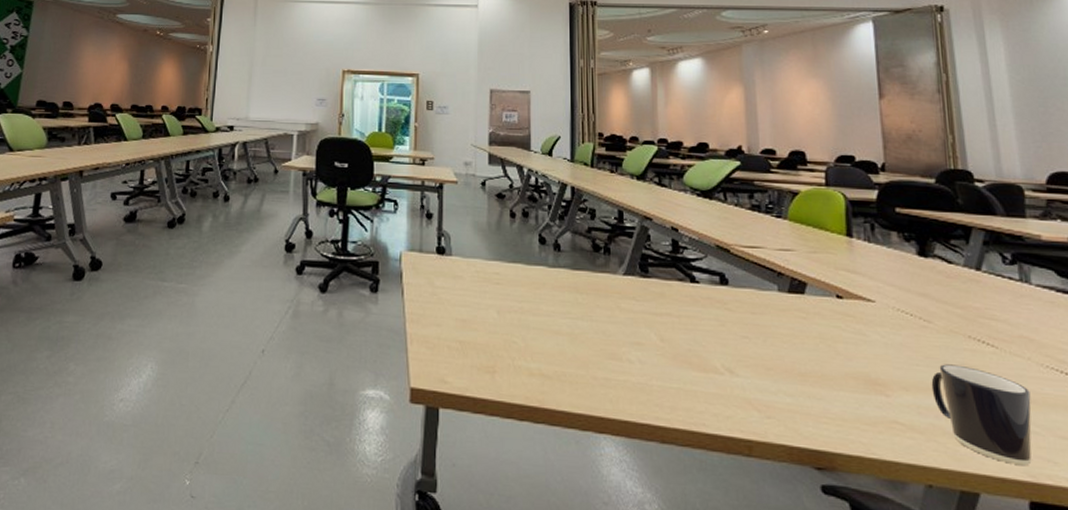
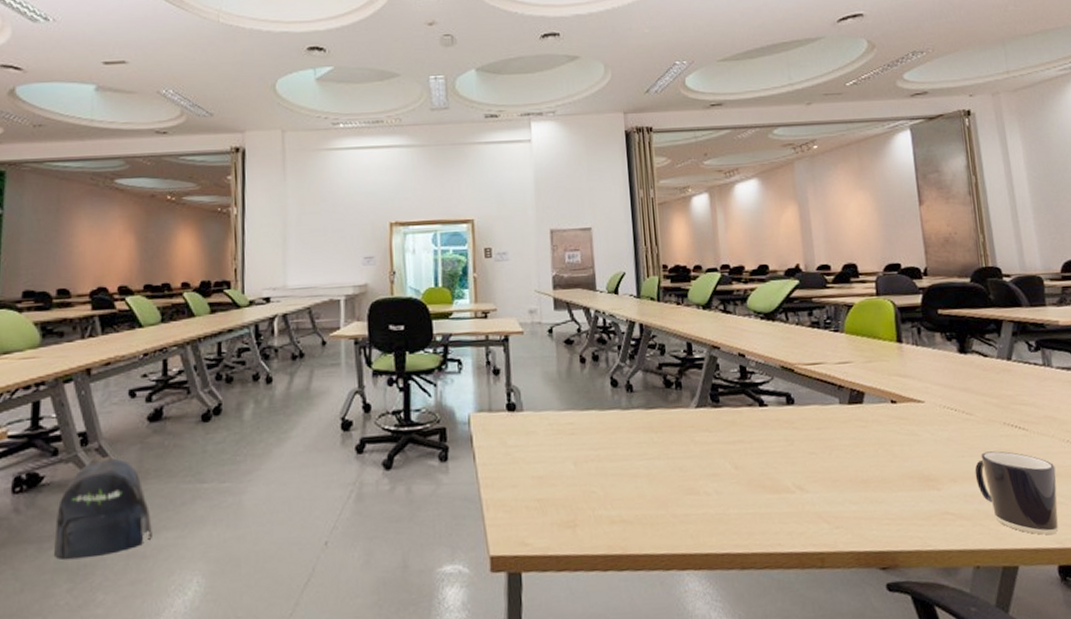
backpack: none [40,246,119,332] -> present [54,455,152,559]

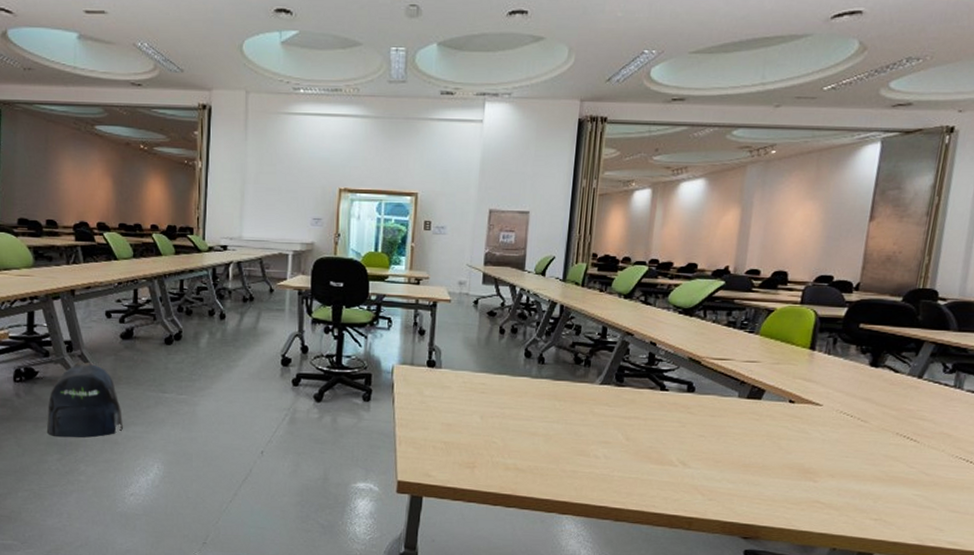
mug: present [975,451,1059,535] -> none [853,456,937,533]

